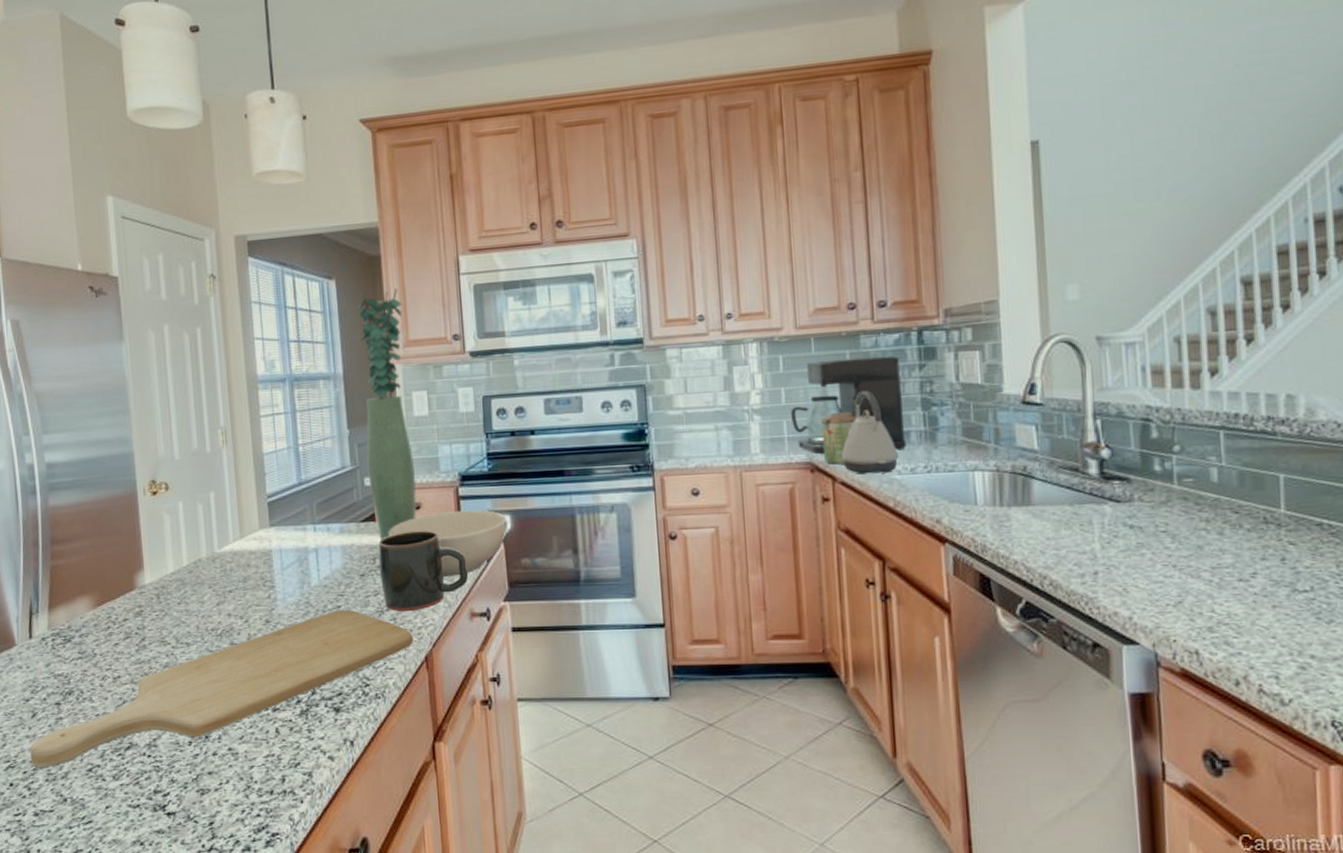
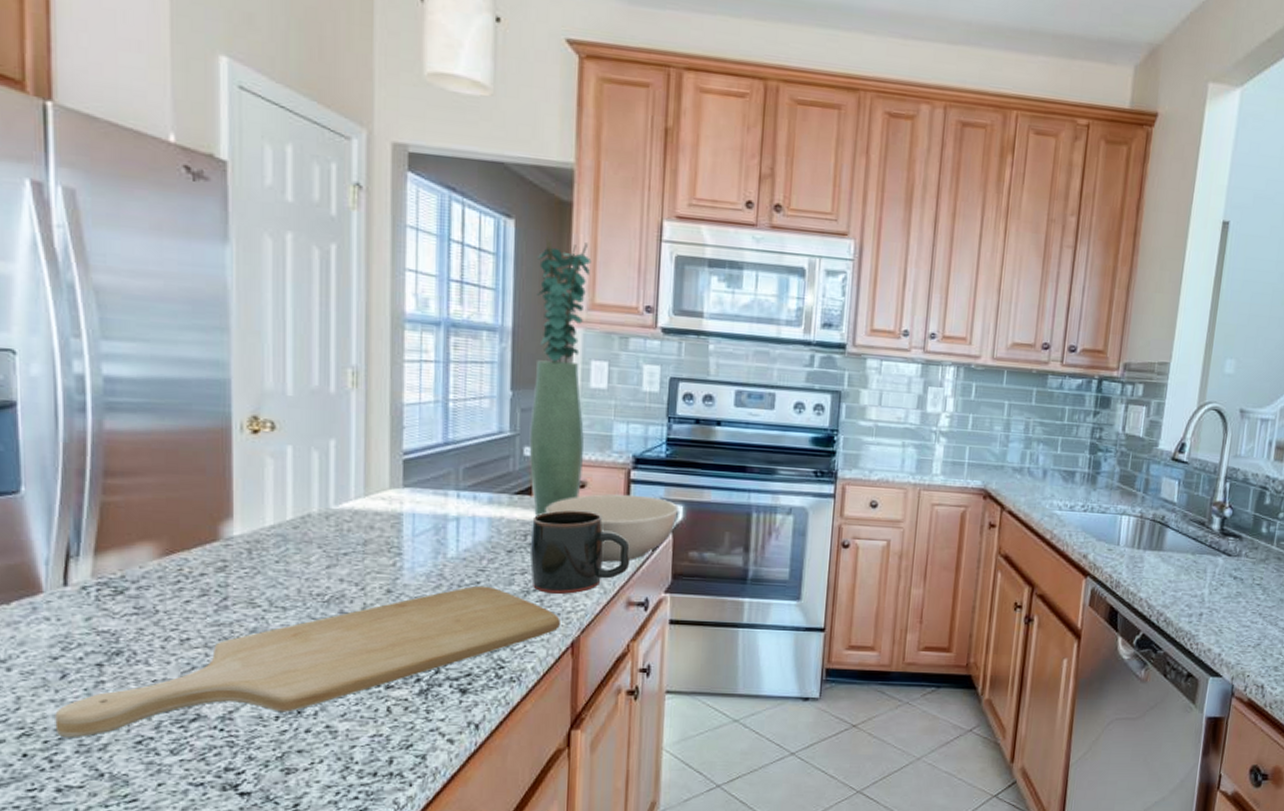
coffee maker: present [791,356,906,455] -> none [974,393,1078,488]
canister: present [822,412,858,466] -> none [997,445,1034,496]
kettle: present [841,391,899,474] -> none [1012,428,1063,508]

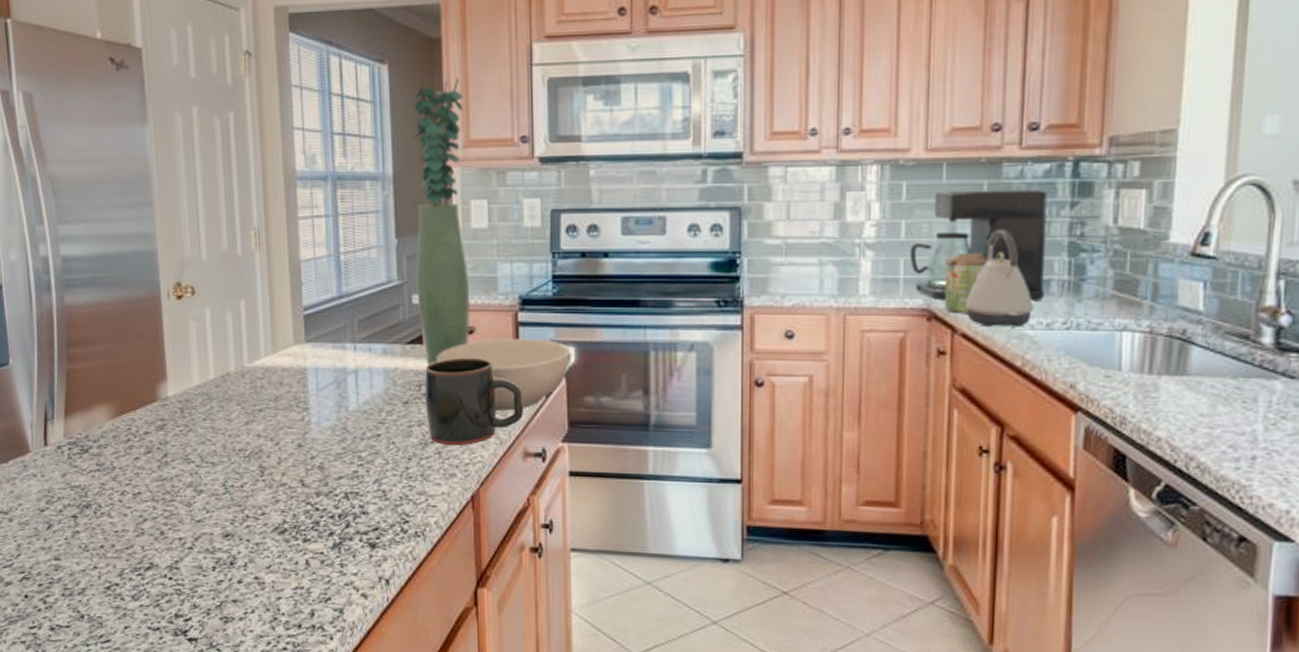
chopping board: present [55,585,562,738] -> none [45,438,460,583]
coffee maker: none [974,393,1078,488] -> present [910,189,1048,302]
canister: none [997,445,1034,496] -> present [945,254,990,315]
kettle: none [1012,428,1063,508] -> present [965,229,1035,327]

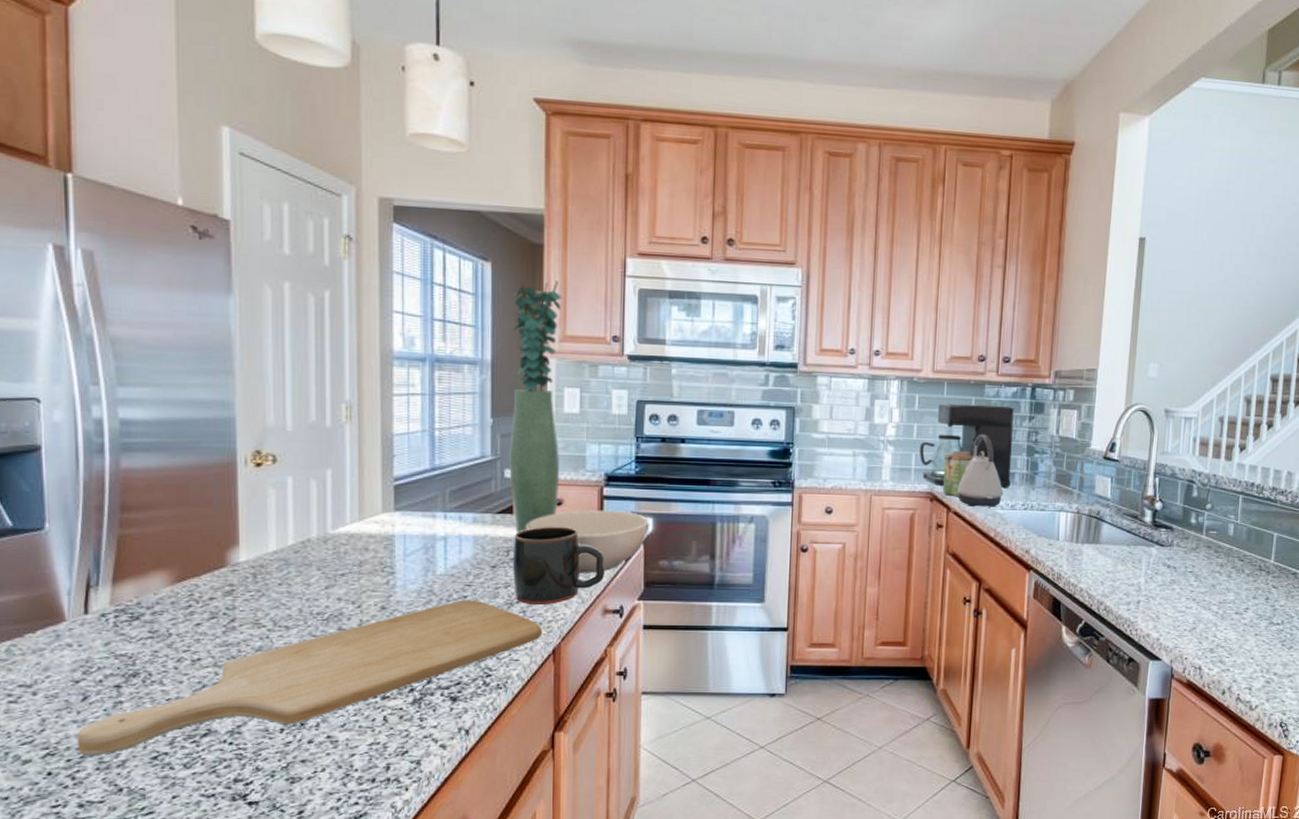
chopping board: none [45,438,460,583] -> present [77,599,543,756]

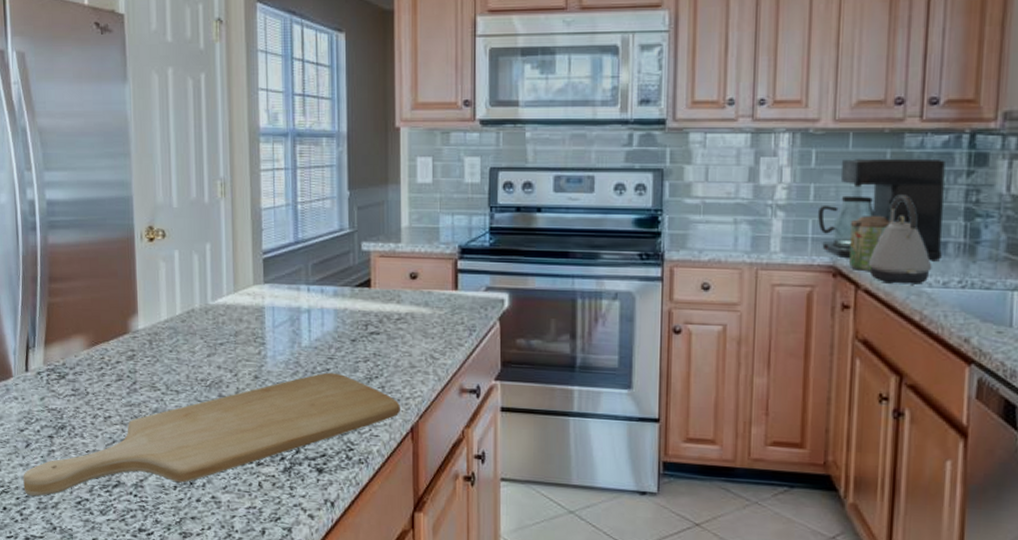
vase: present [509,275,562,533] -> none [366,44,413,307]
mug: present [512,526,604,604] -> none [370,300,460,381]
bowl: present [525,510,649,573] -> none [382,284,505,350]

